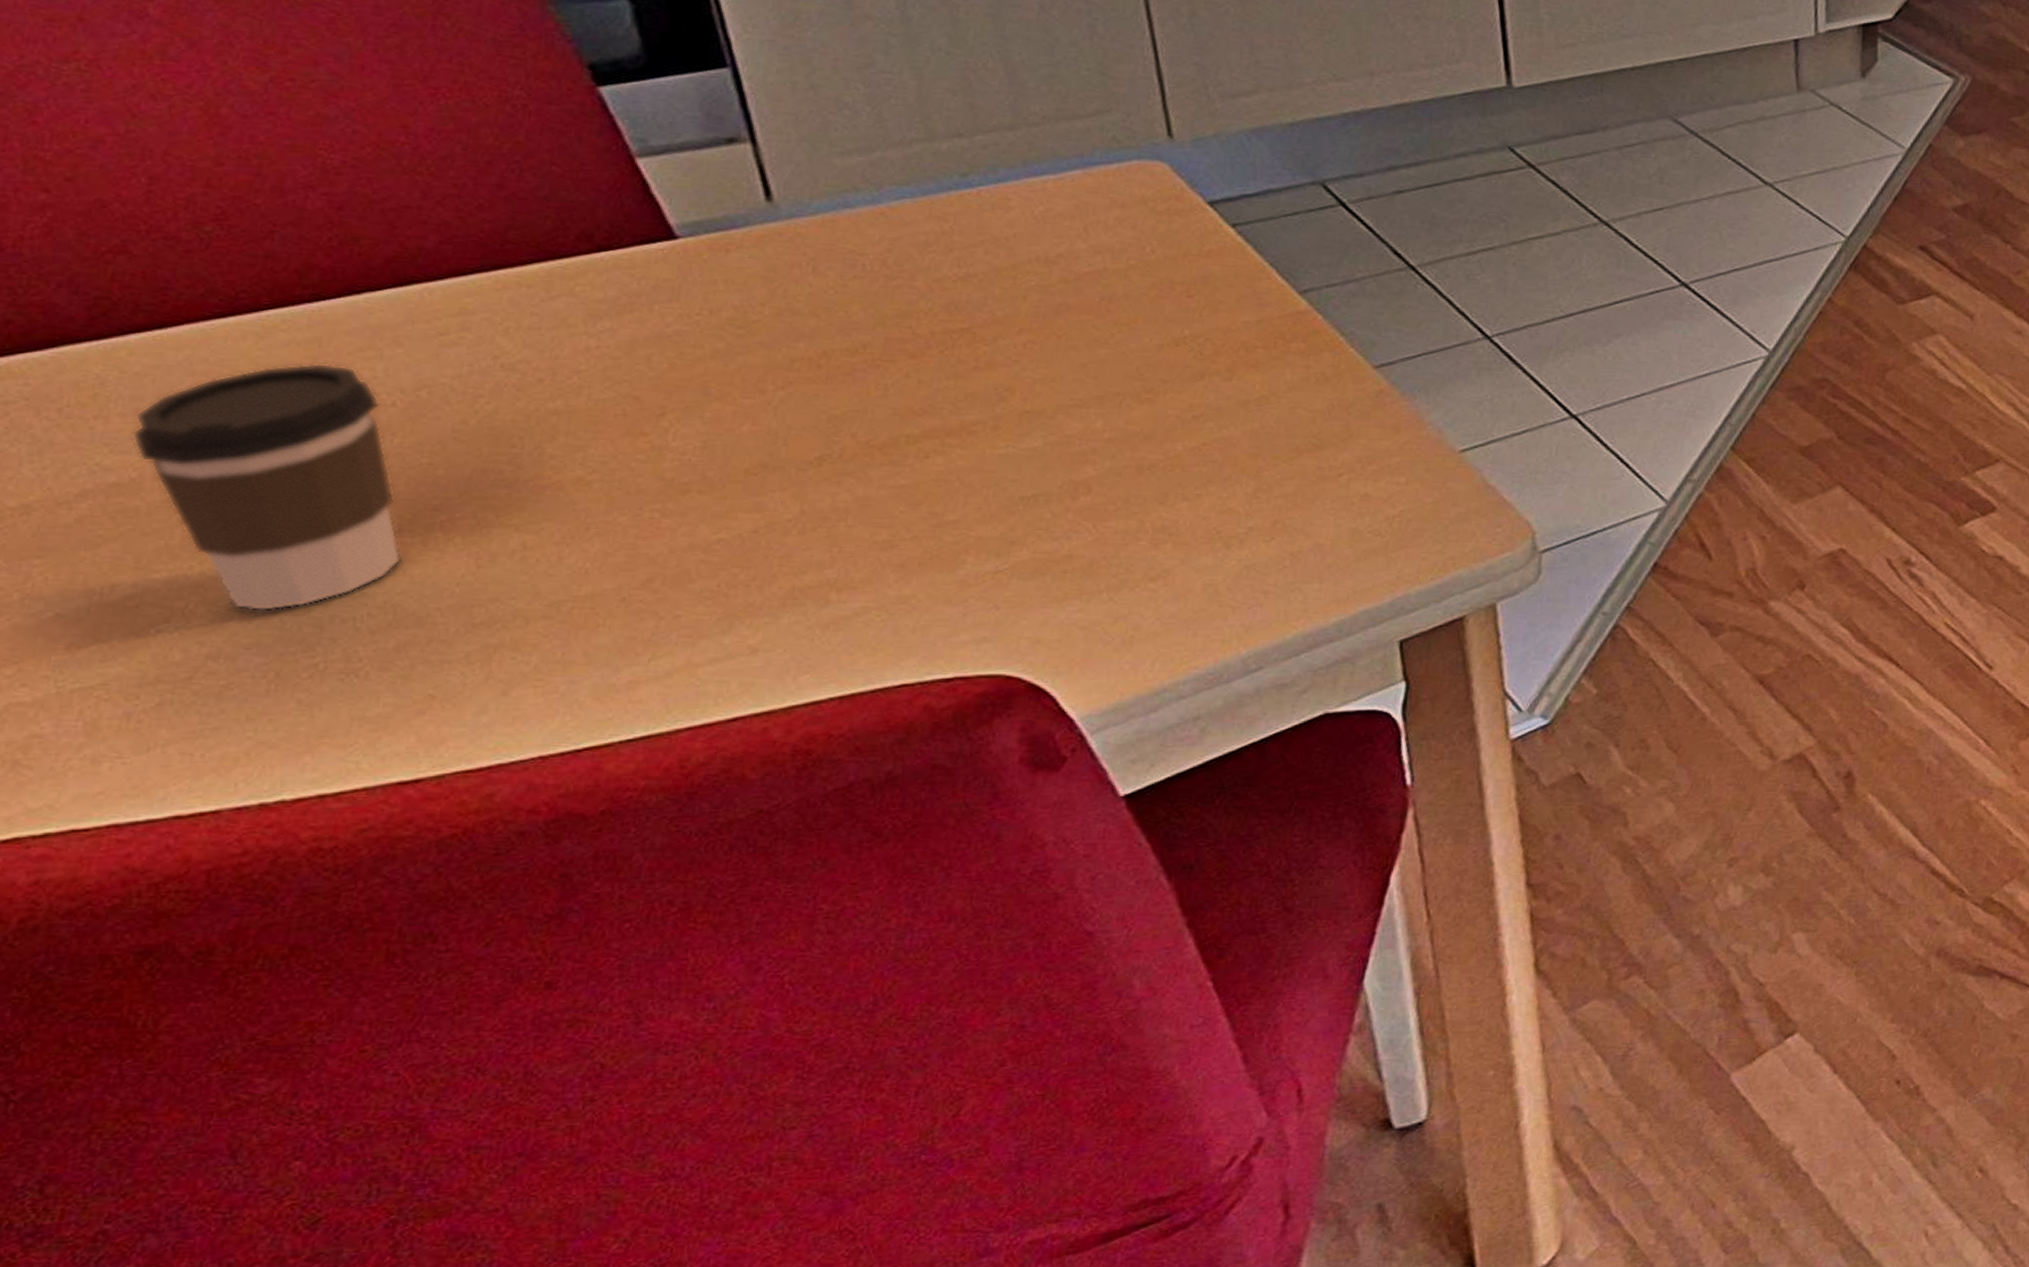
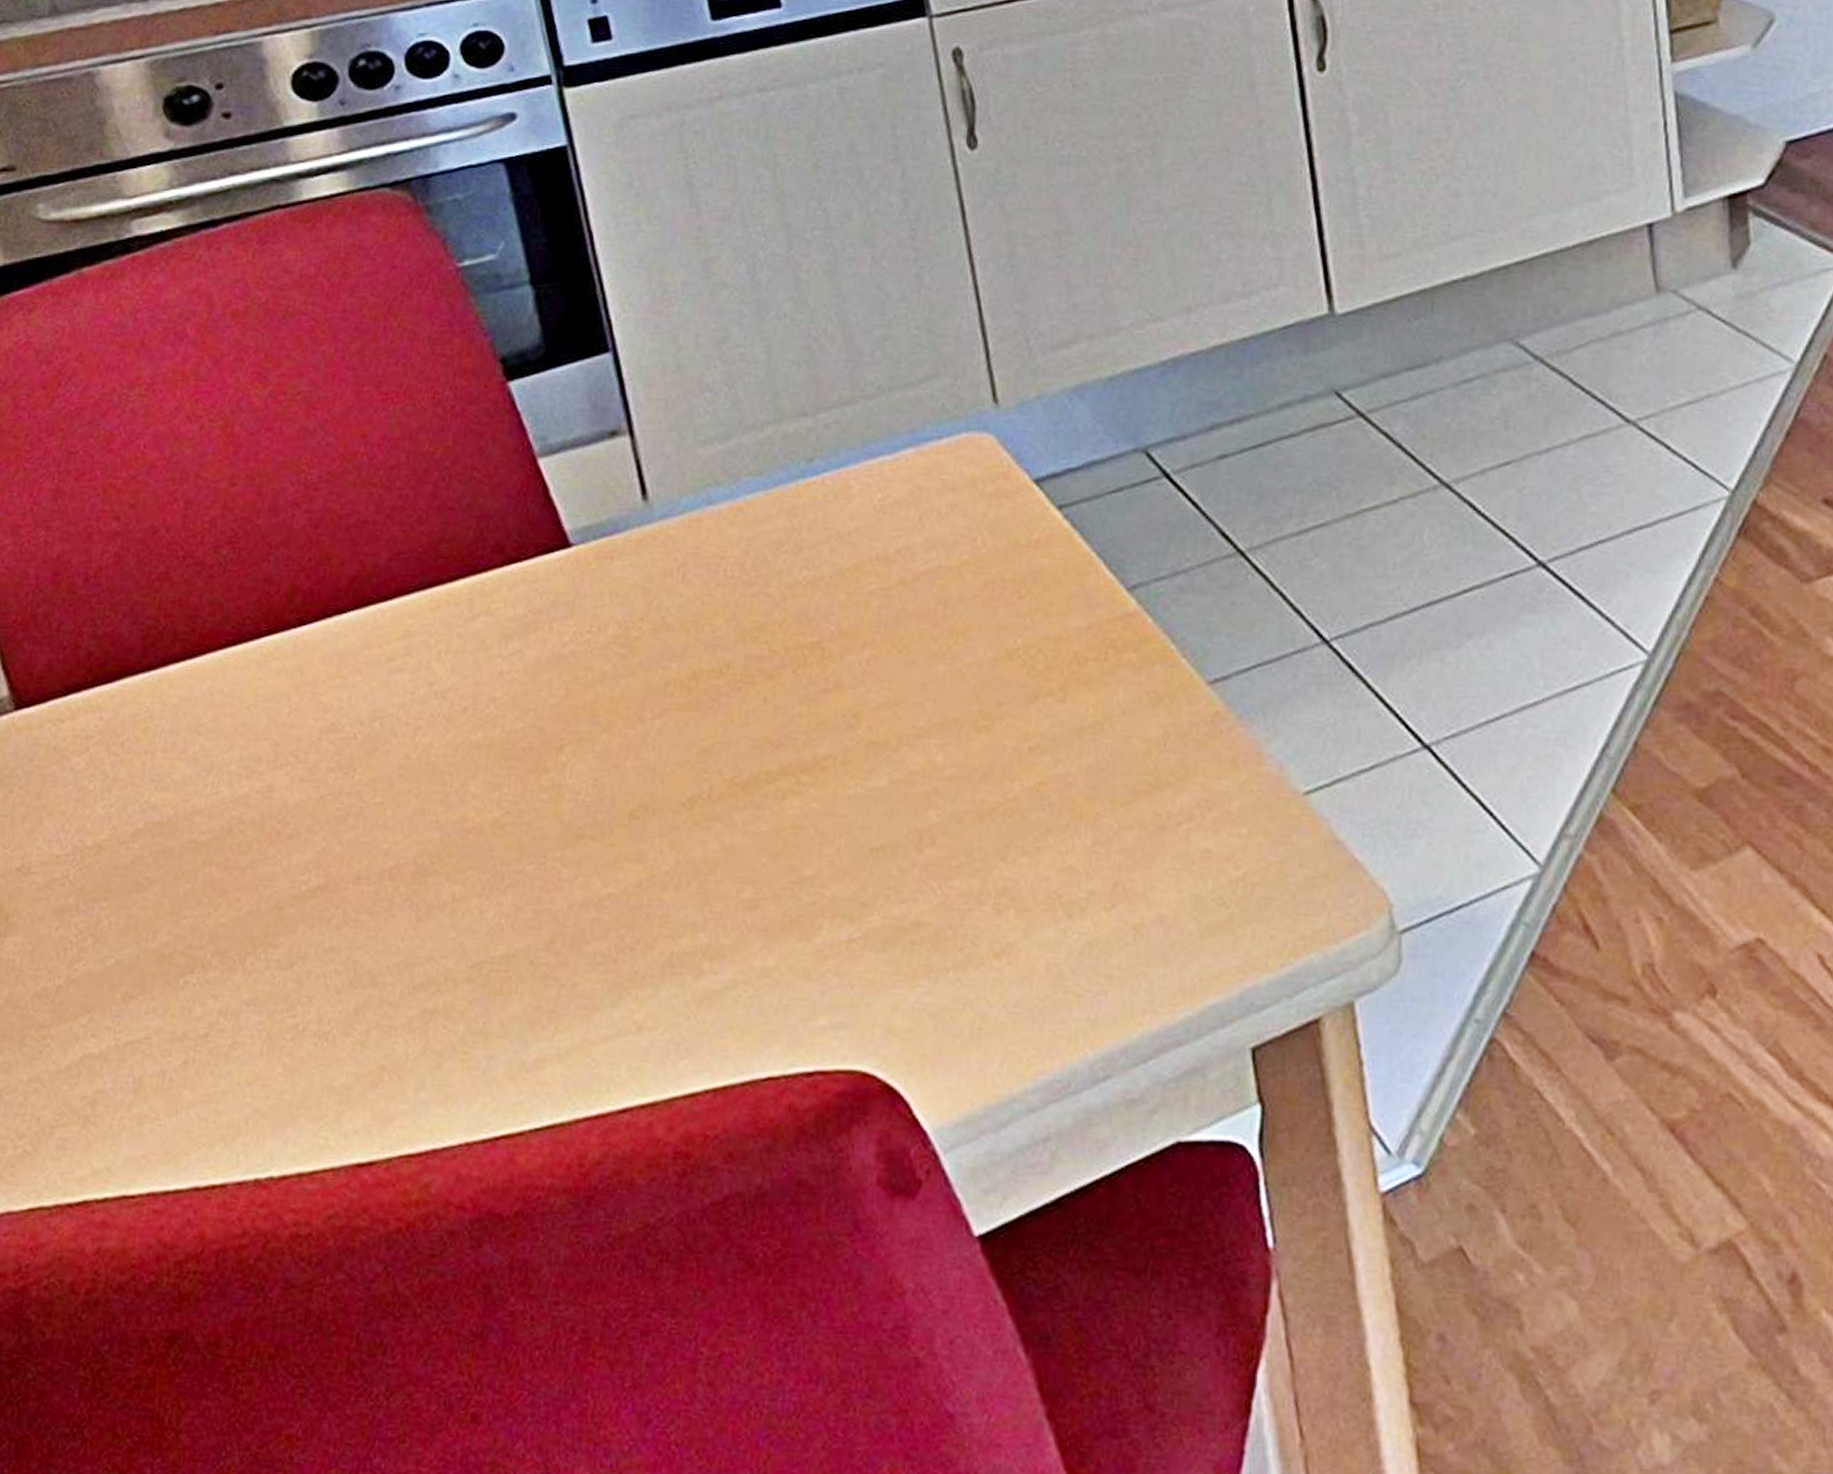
coffee cup: present [132,362,402,612] -> none [170,692,360,965]

